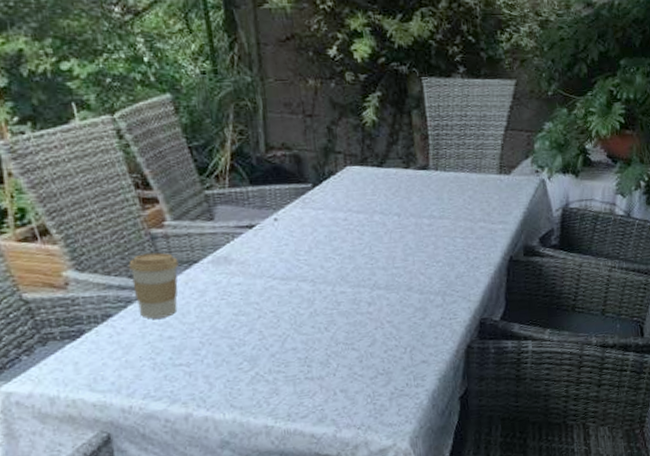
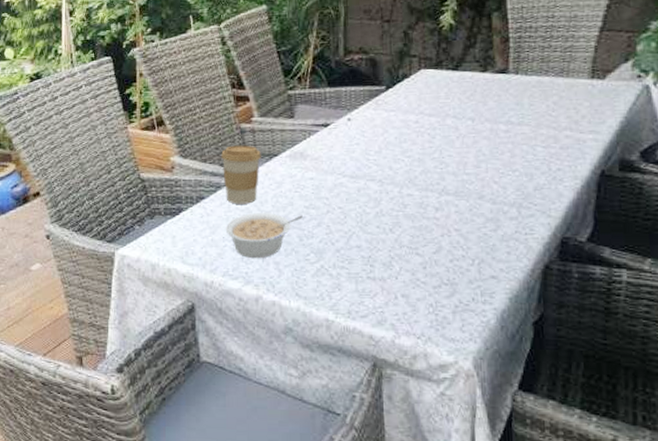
legume: none [141,323,233,376] -> present [225,213,304,259]

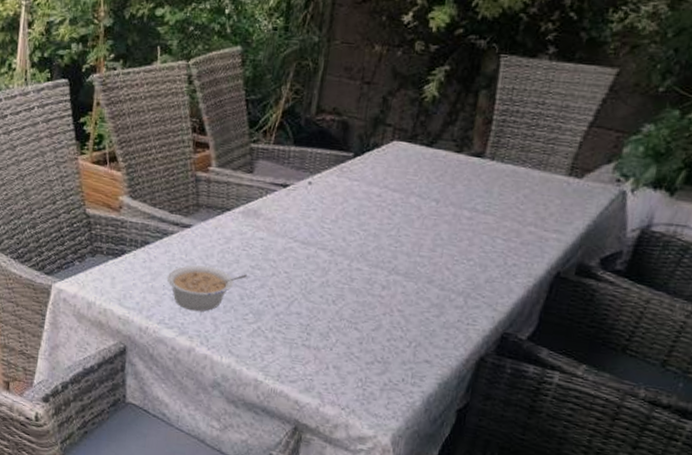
coffee cup: present [221,145,261,204] -> none [171,193,214,256]

